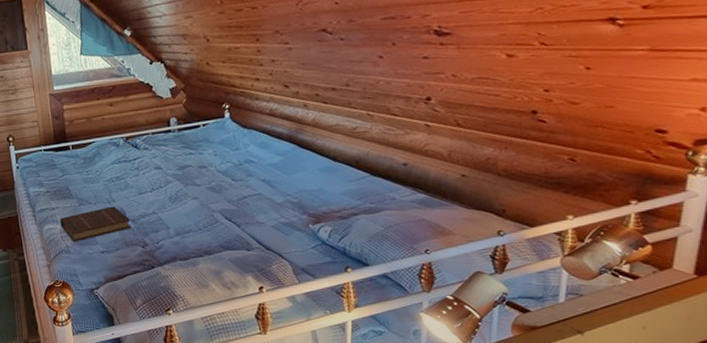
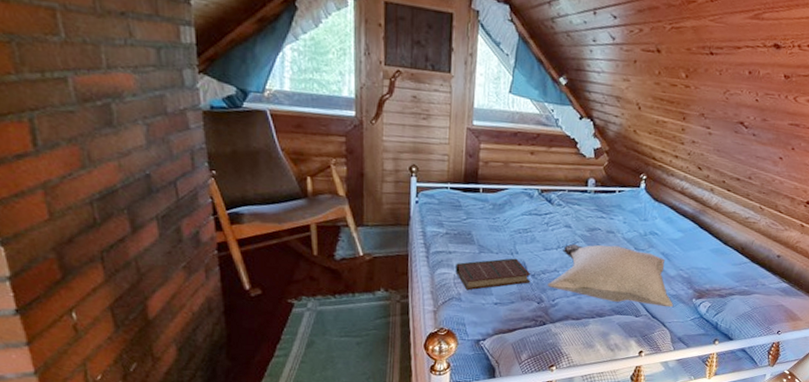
cushion: none [148,179,289,238] -> present [547,243,674,308]

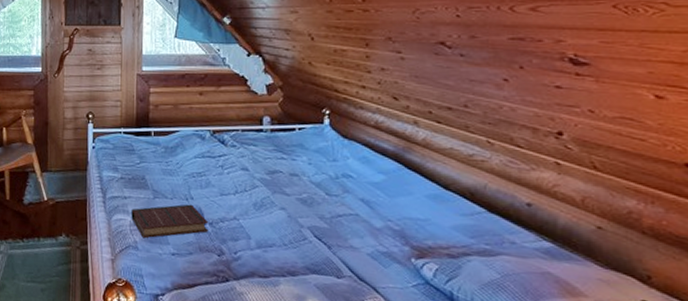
cushion: present [547,243,674,308] -> none [227,188,386,269]

